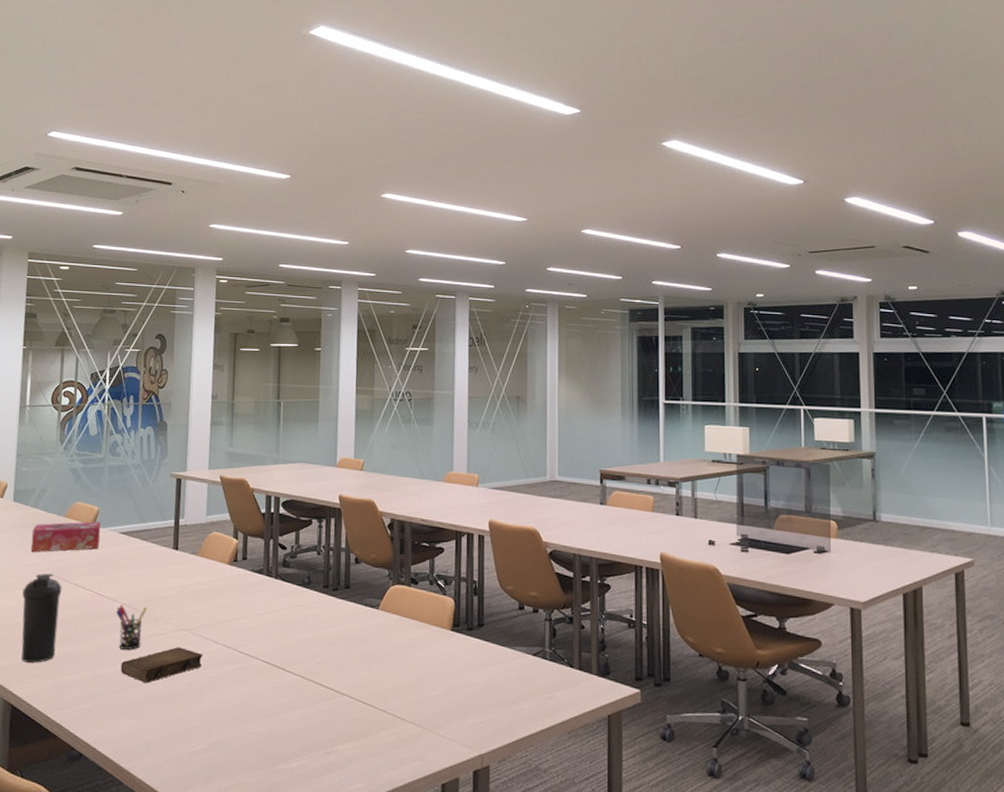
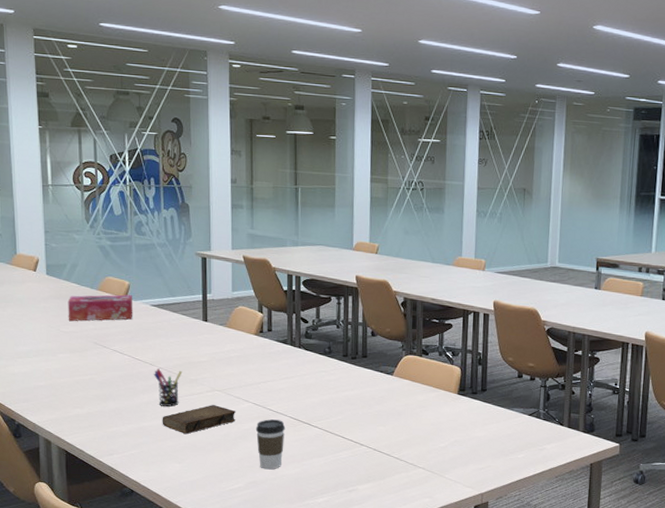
water bottle: present [21,573,62,663] -> none [65,340,102,417]
coffee cup: none [223,664,257,726] -> present [255,419,286,470]

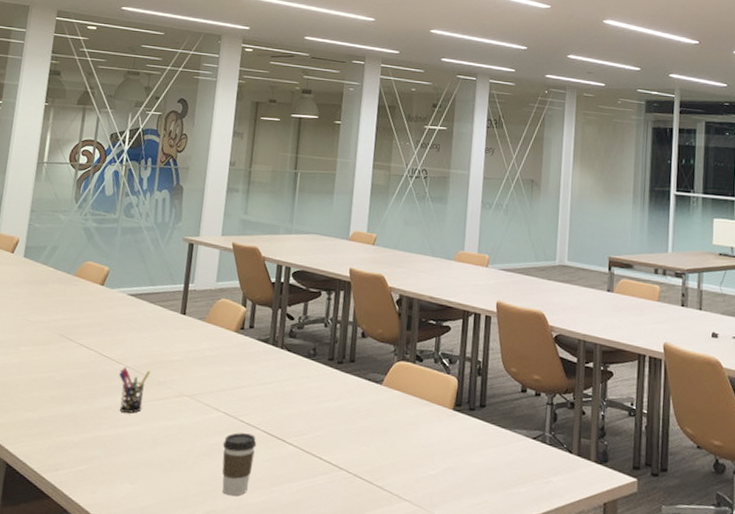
tissue box: present [68,294,133,322] -> none [38,281,110,310]
book: present [162,405,236,434] -> none [119,412,204,447]

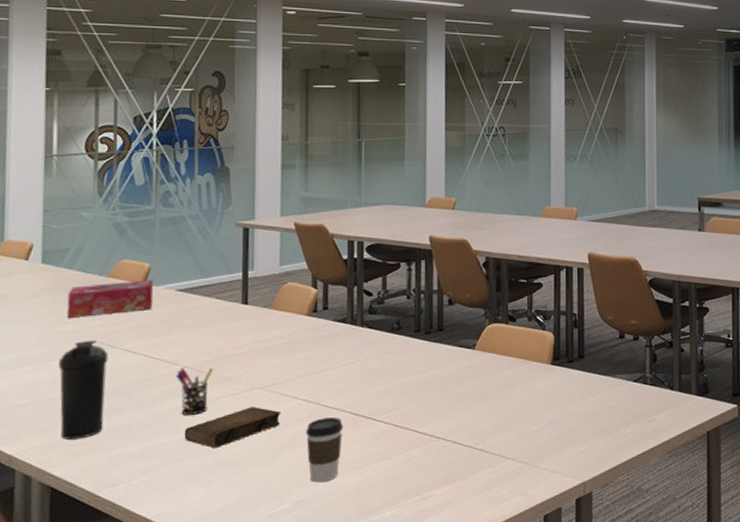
water bottle: none [20,331,67,422] -> present [59,339,109,440]
tissue box: none [38,281,110,310] -> present [67,280,154,319]
book: none [119,412,204,447] -> present [184,407,282,448]

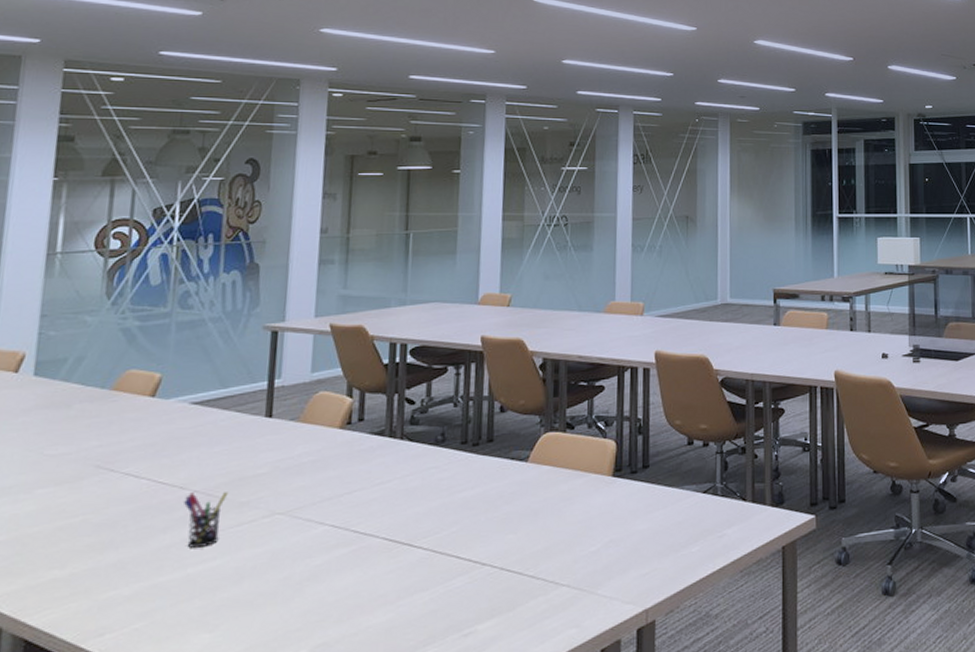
water bottle: present [59,339,109,440] -> none [41,462,106,582]
tissue box: present [67,280,154,319] -> none [59,392,164,440]
book: present [184,407,282,448] -> none [189,535,305,585]
coffee cup: present [305,417,344,483] -> none [331,544,376,622]

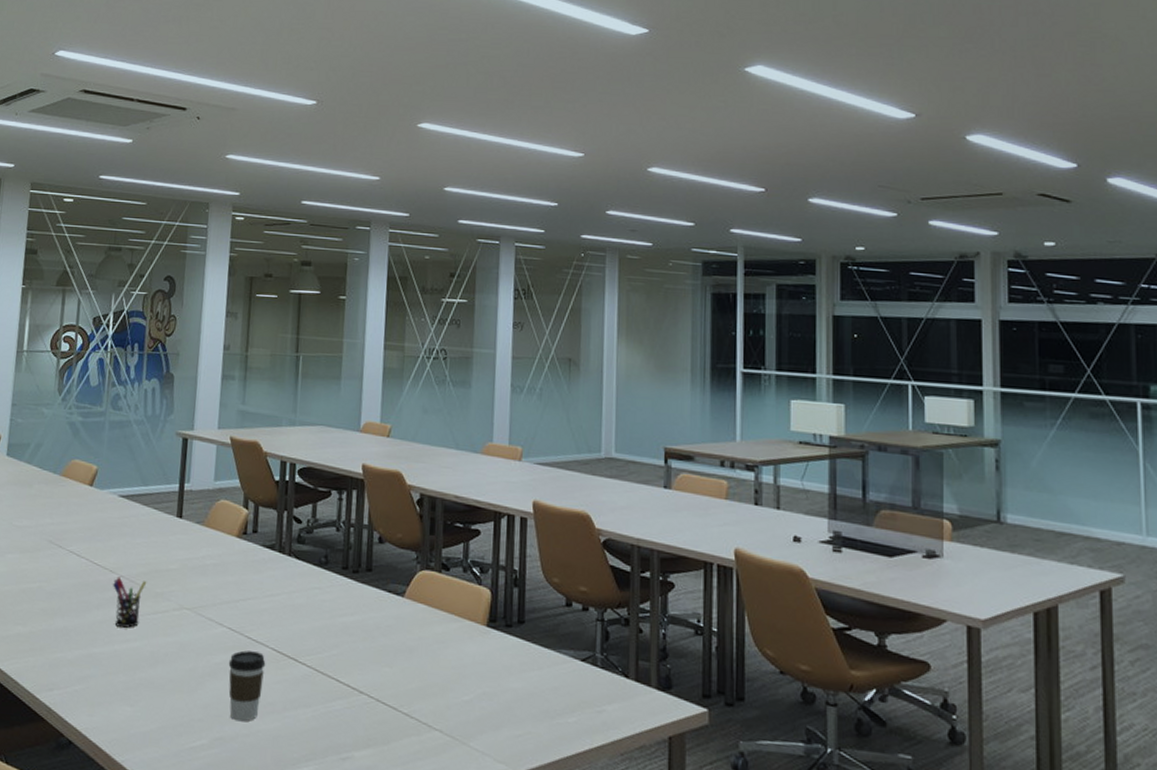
coffee cup: none [331,544,376,622] -> present [228,650,266,722]

